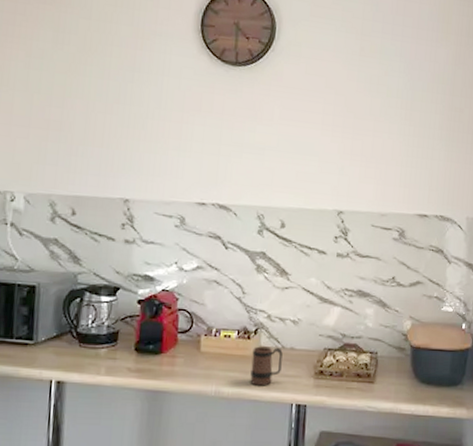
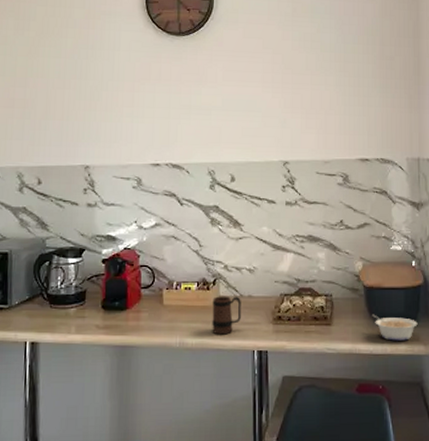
legume: none [415,375,462,403] -> present [371,314,418,341]

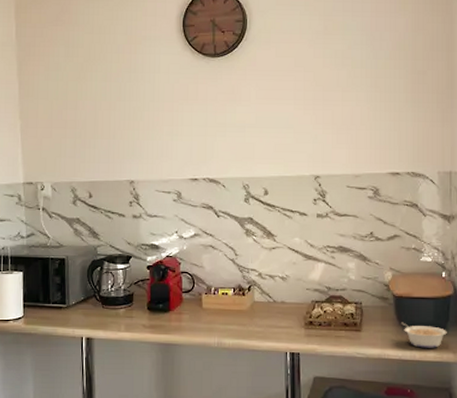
mug: present [212,296,241,335] -> none [247,301,274,337]

